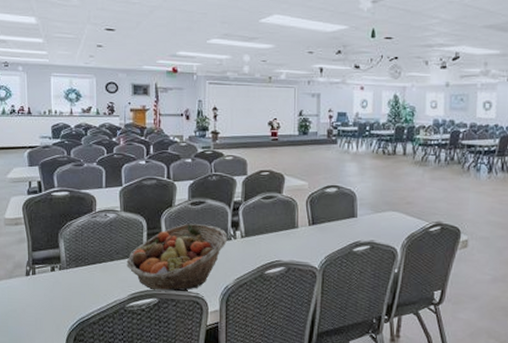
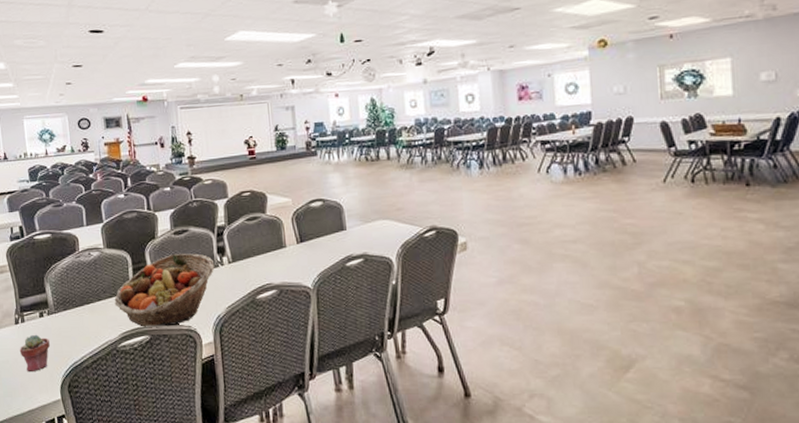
potted succulent: none [28,287,59,323] -> present [19,334,50,371]

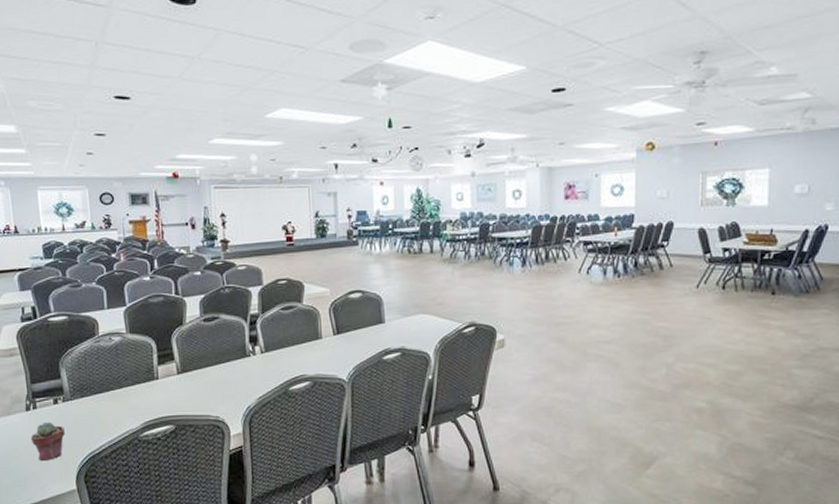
fruit basket: present [114,253,215,328] -> none [137,341,247,418]

